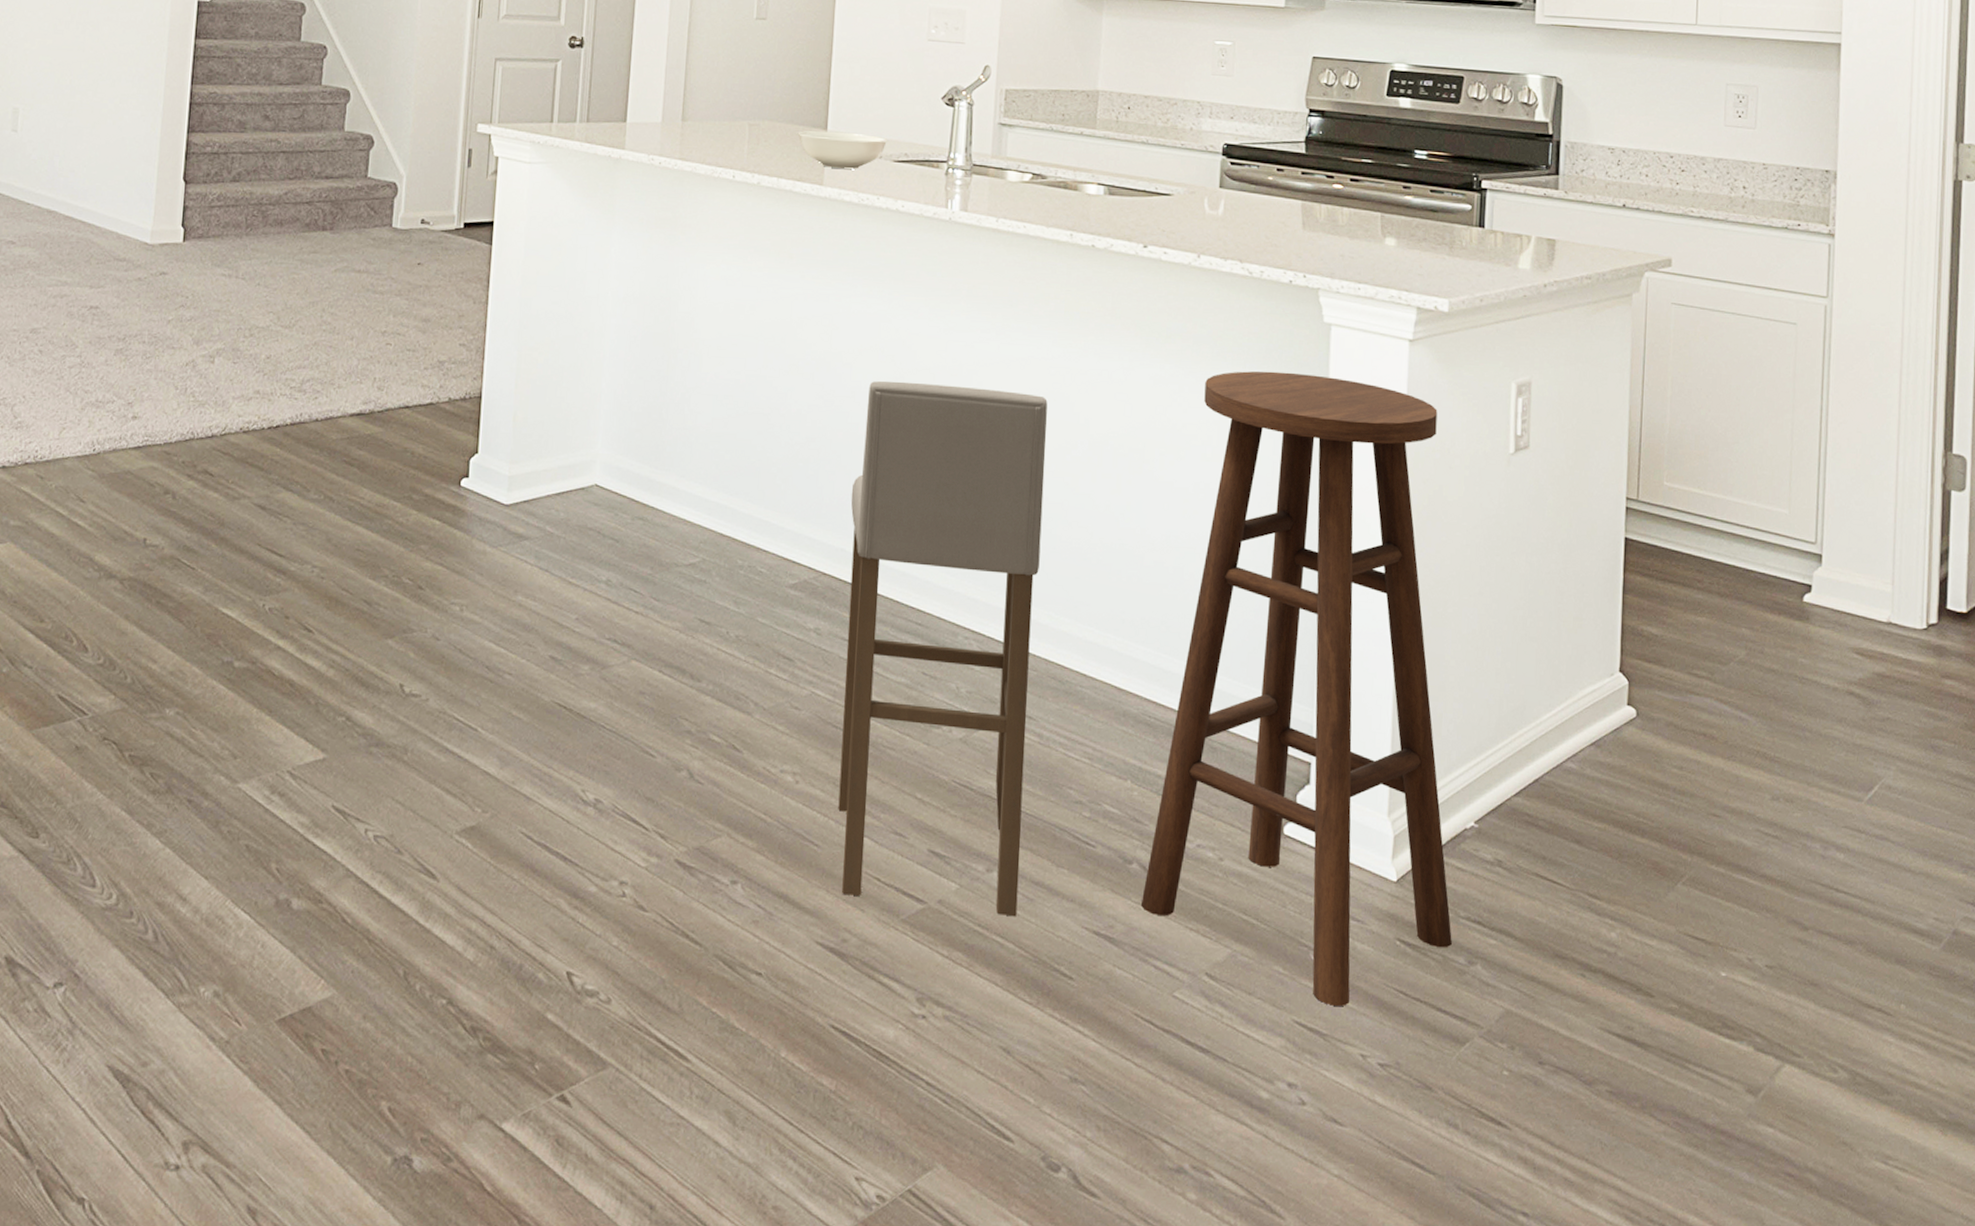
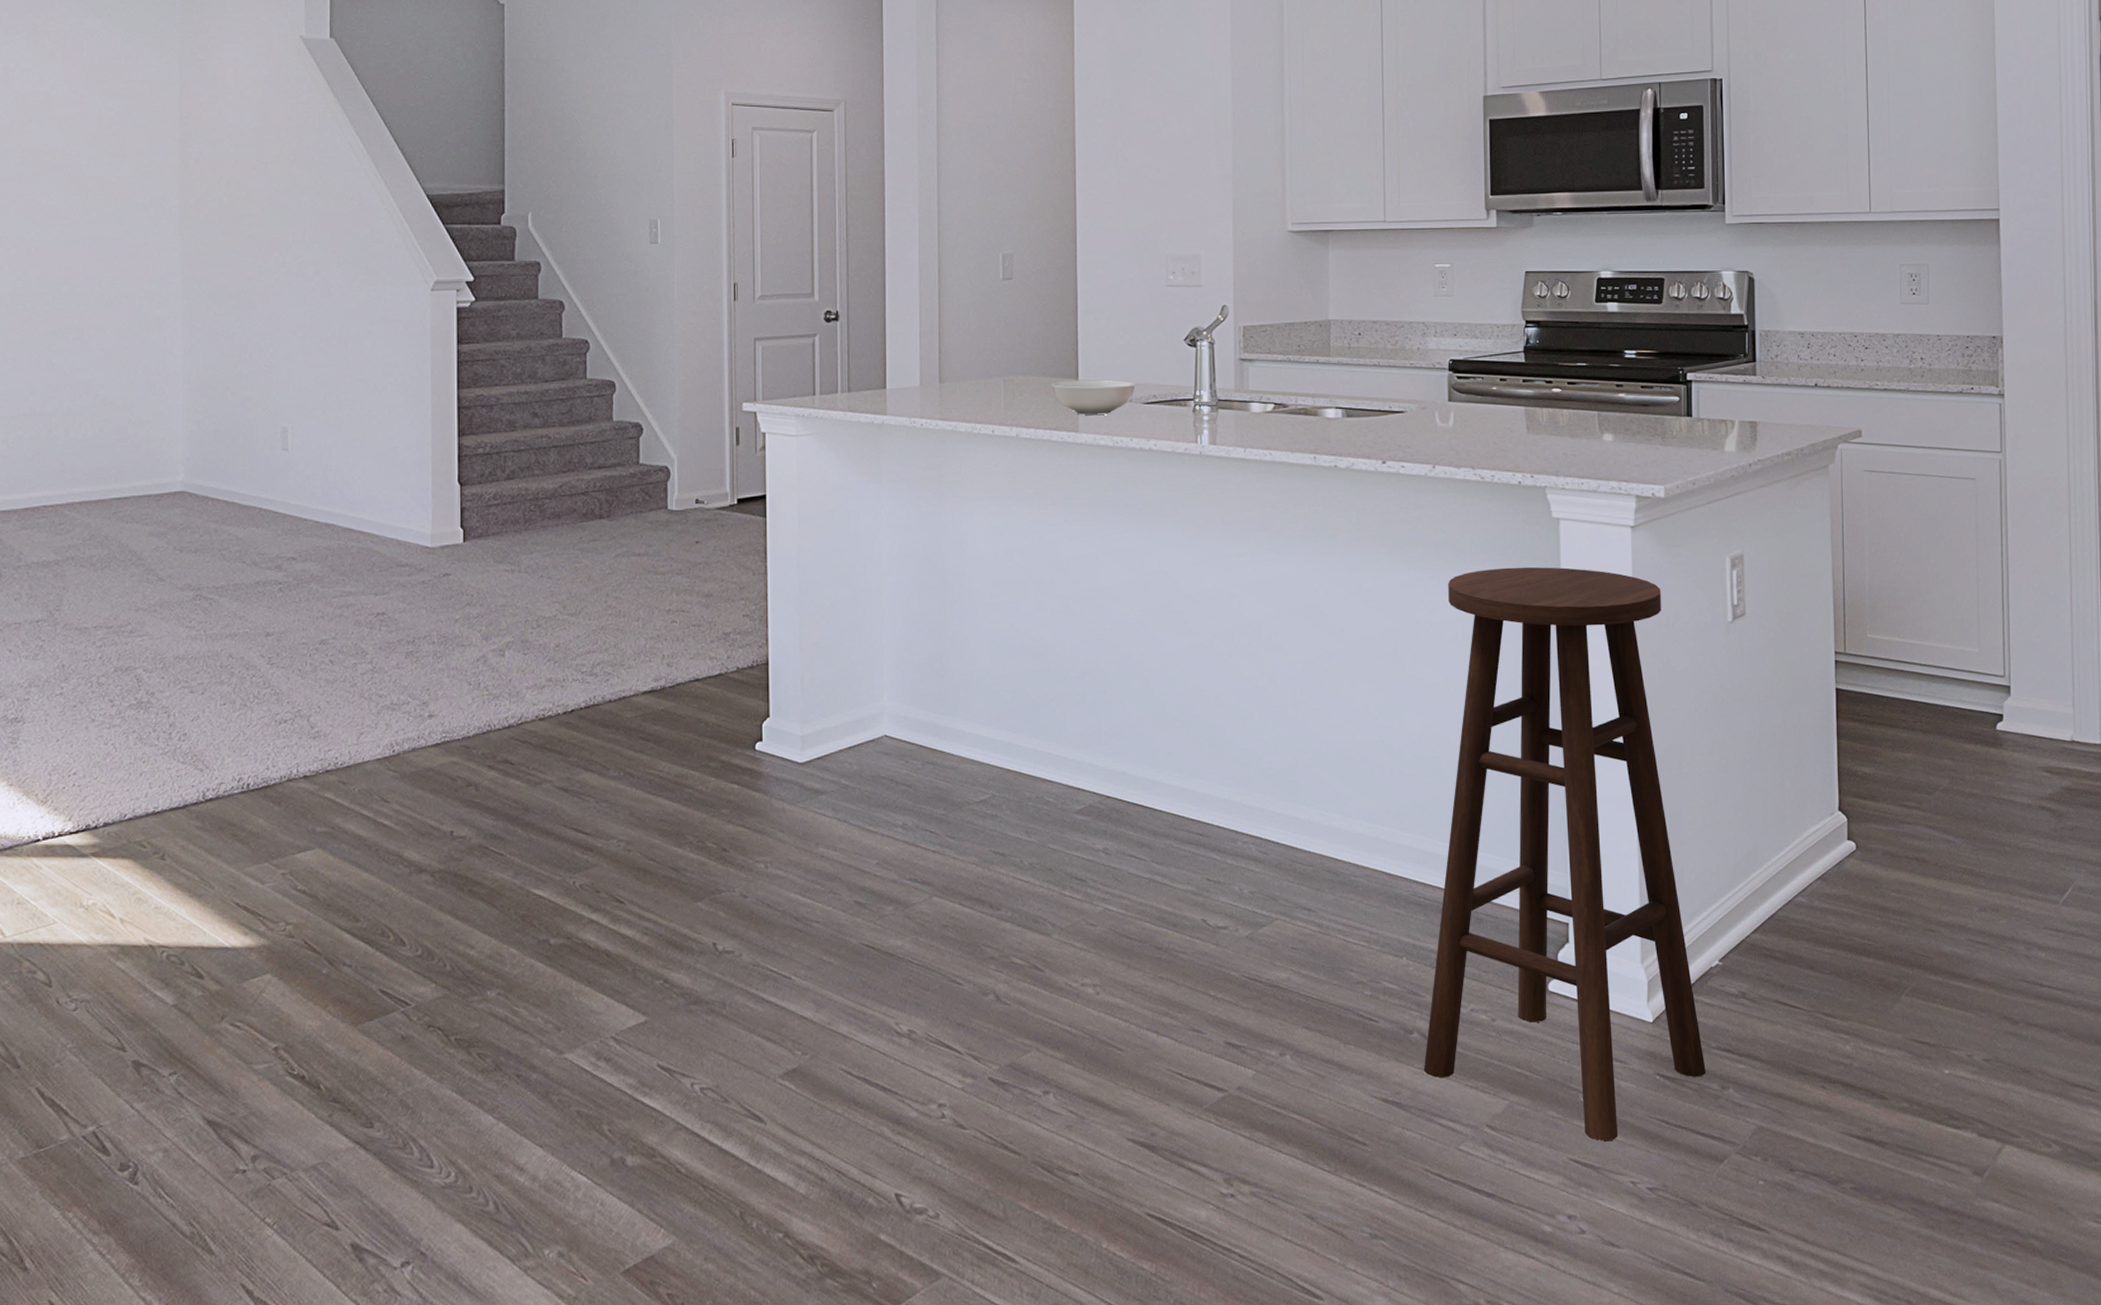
bar stool: present [838,381,1048,917] -> none [1127,609,1311,1094]

